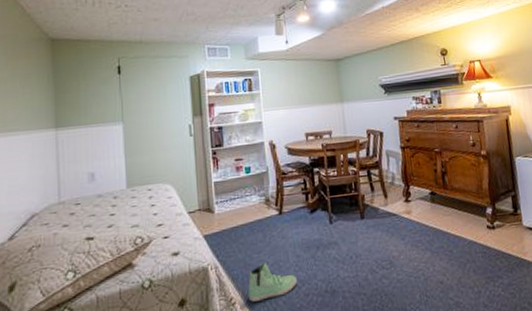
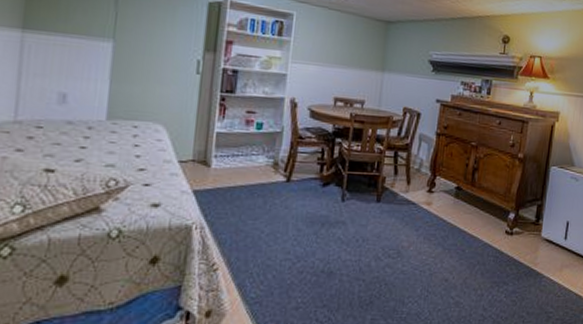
sneaker: present [248,262,298,302] -> none [234,231,294,271]

